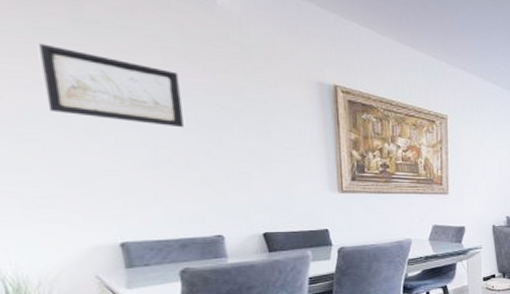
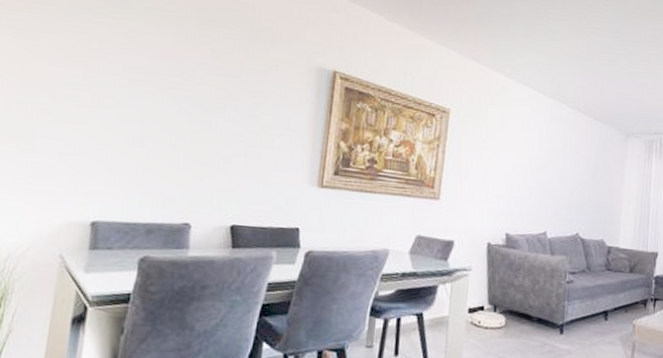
wall art: present [39,43,184,128] -> none [66,22,187,107]

